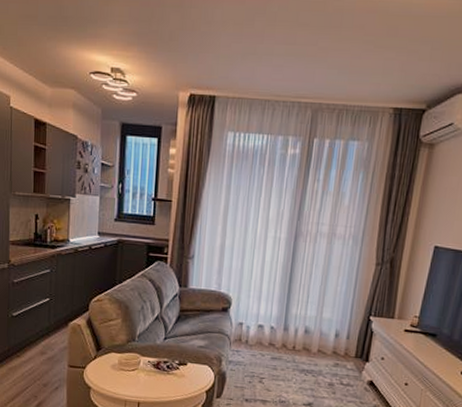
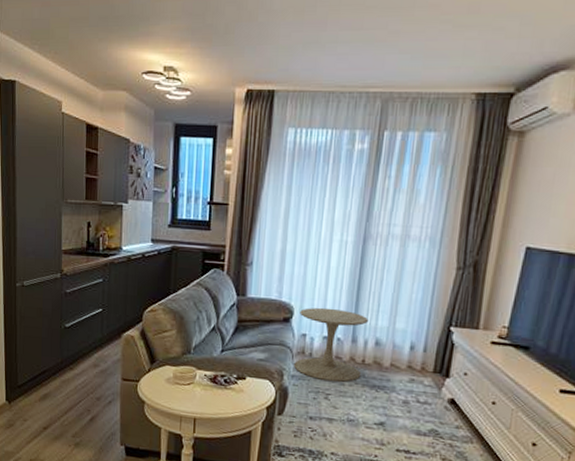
side table: none [231,298,299,367] -> present [294,307,368,382]

